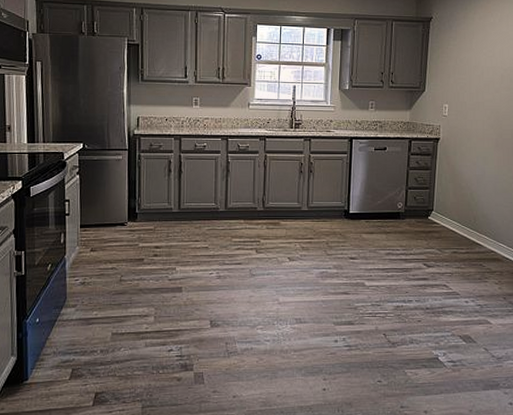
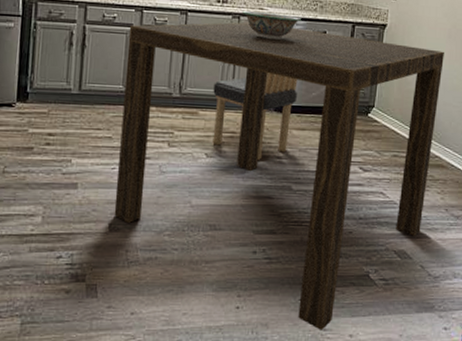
dining table: none [214,144,493,408] -> present [114,22,444,330]
dining chair: none [292,186,364,261] -> present [212,73,298,160]
decorative bowl: none [313,133,364,157] -> present [243,10,302,40]

